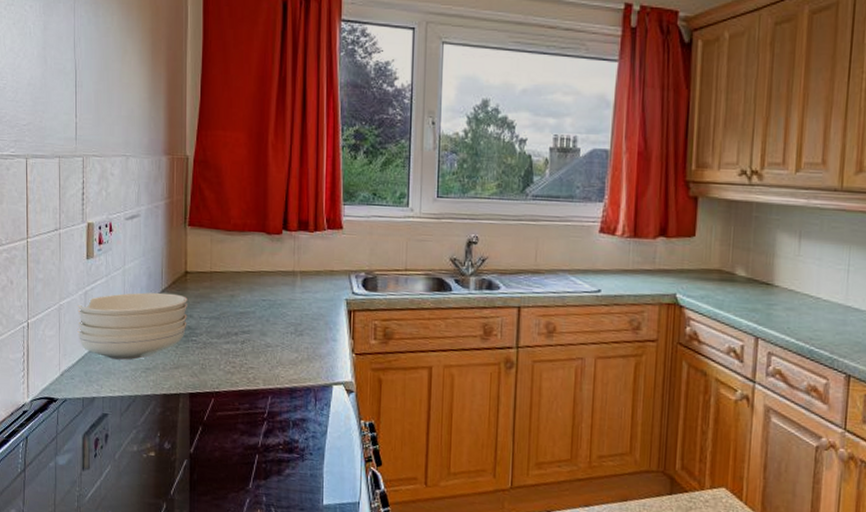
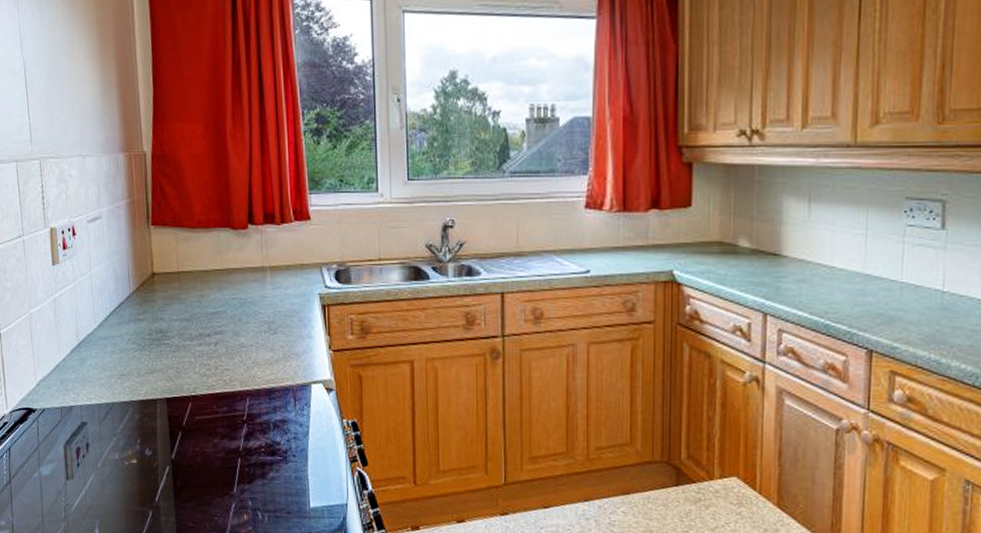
bowl: present [77,292,189,360] -> none [47,296,159,367]

